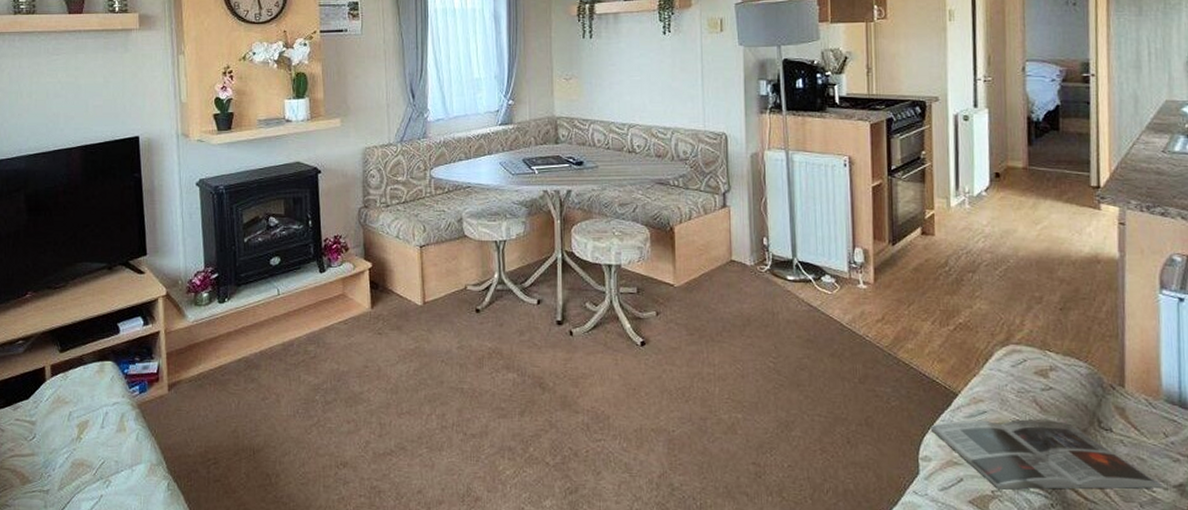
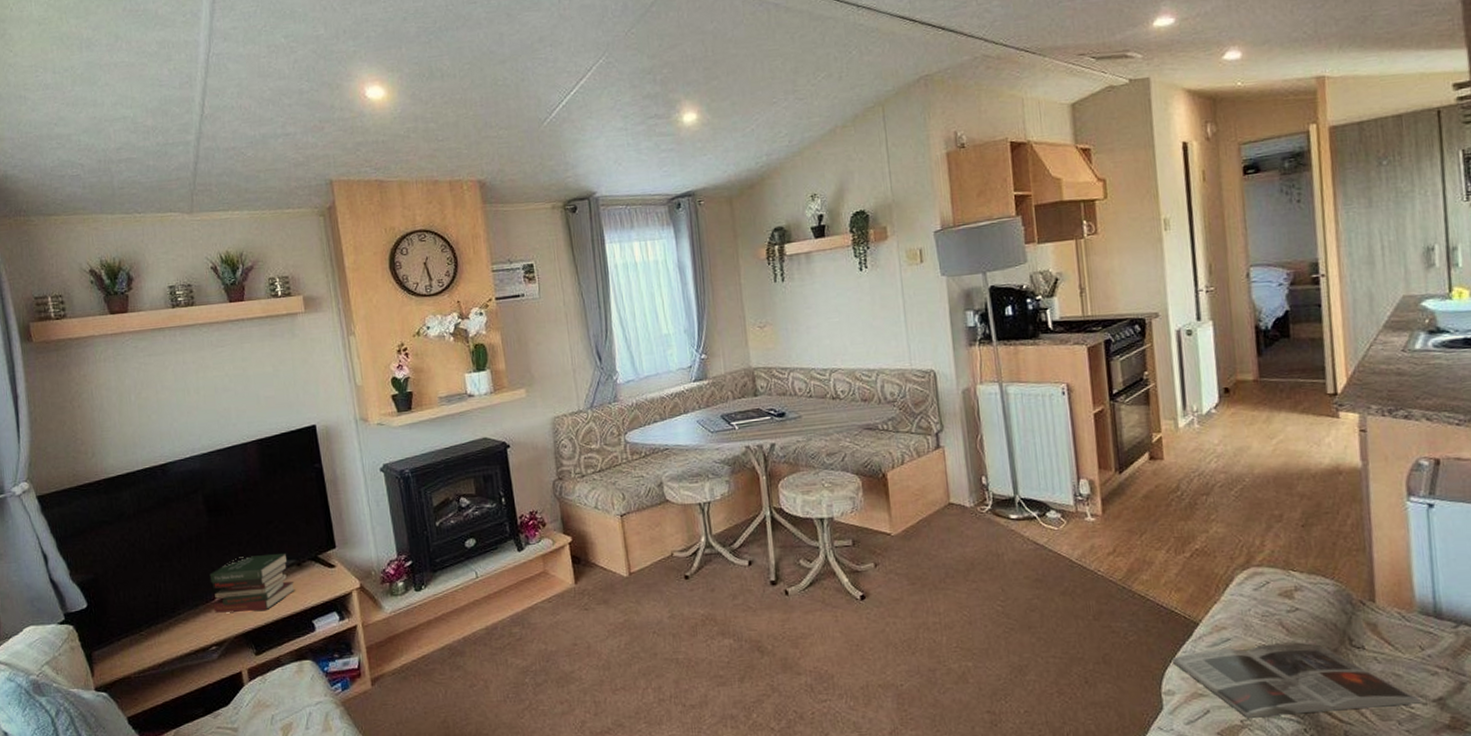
books: none [23,255,104,310] -> present [209,552,295,613]

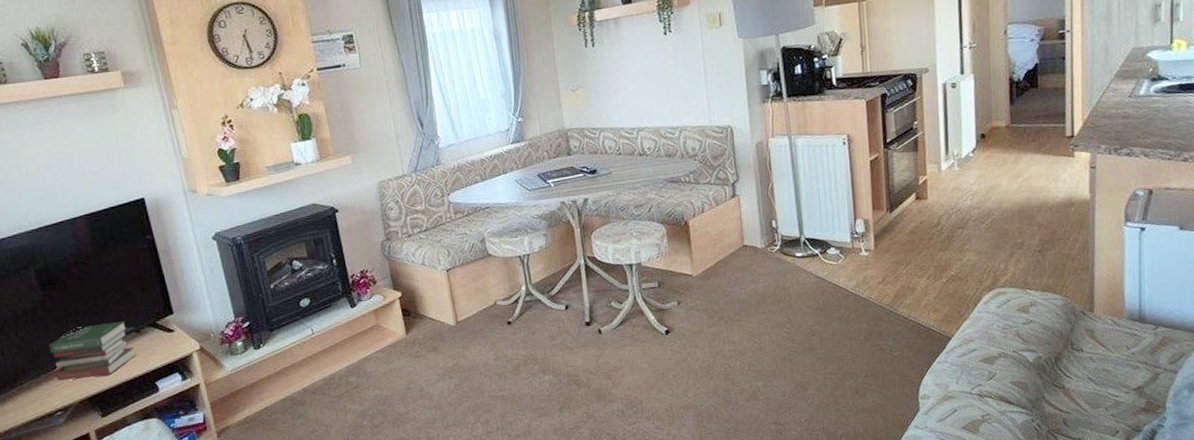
magazine: present [1171,643,1423,718] -> none [927,349,1125,414]

